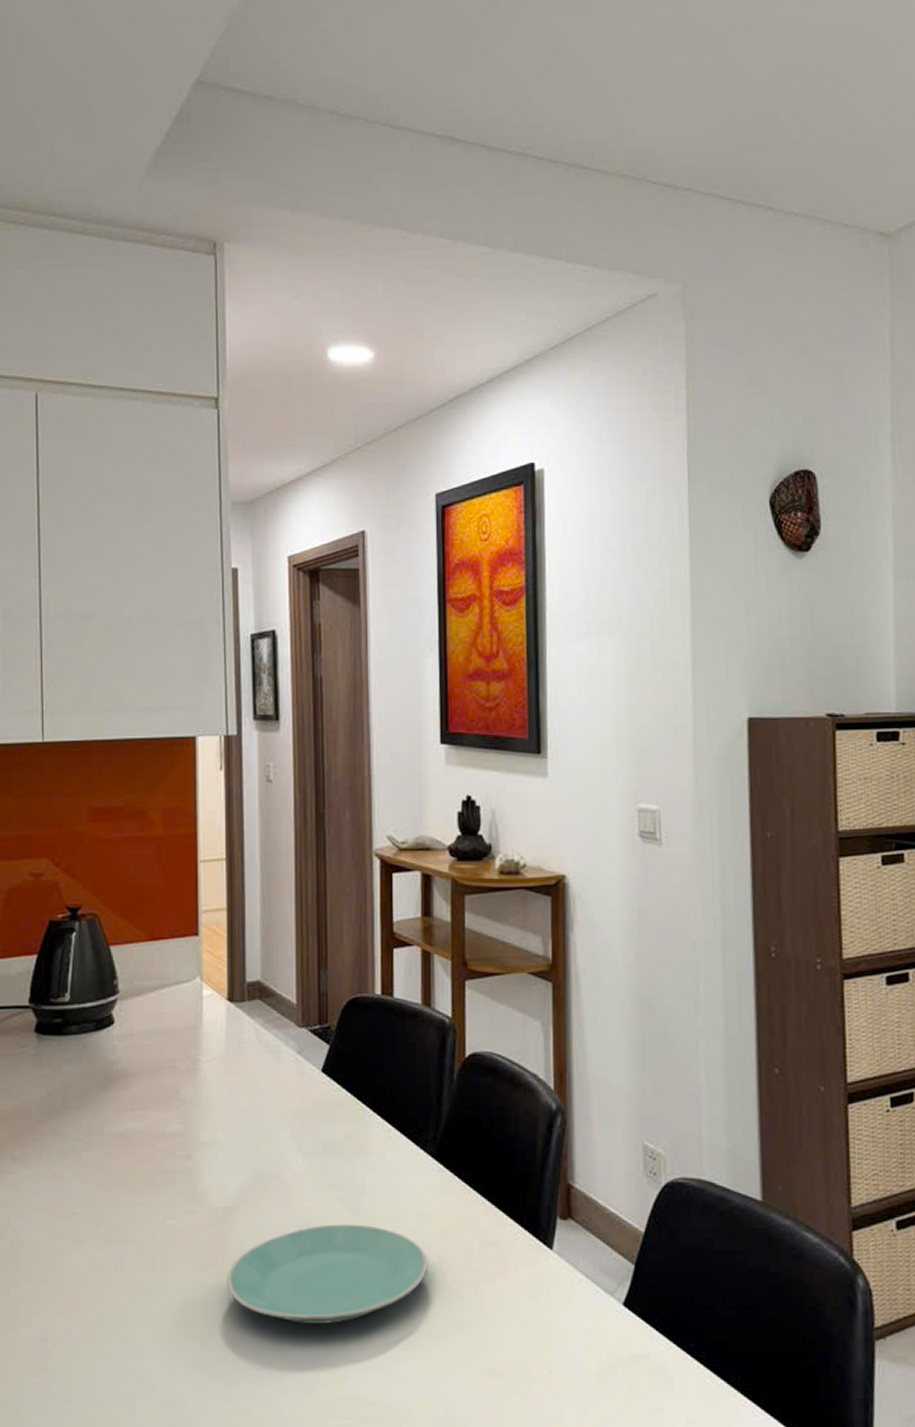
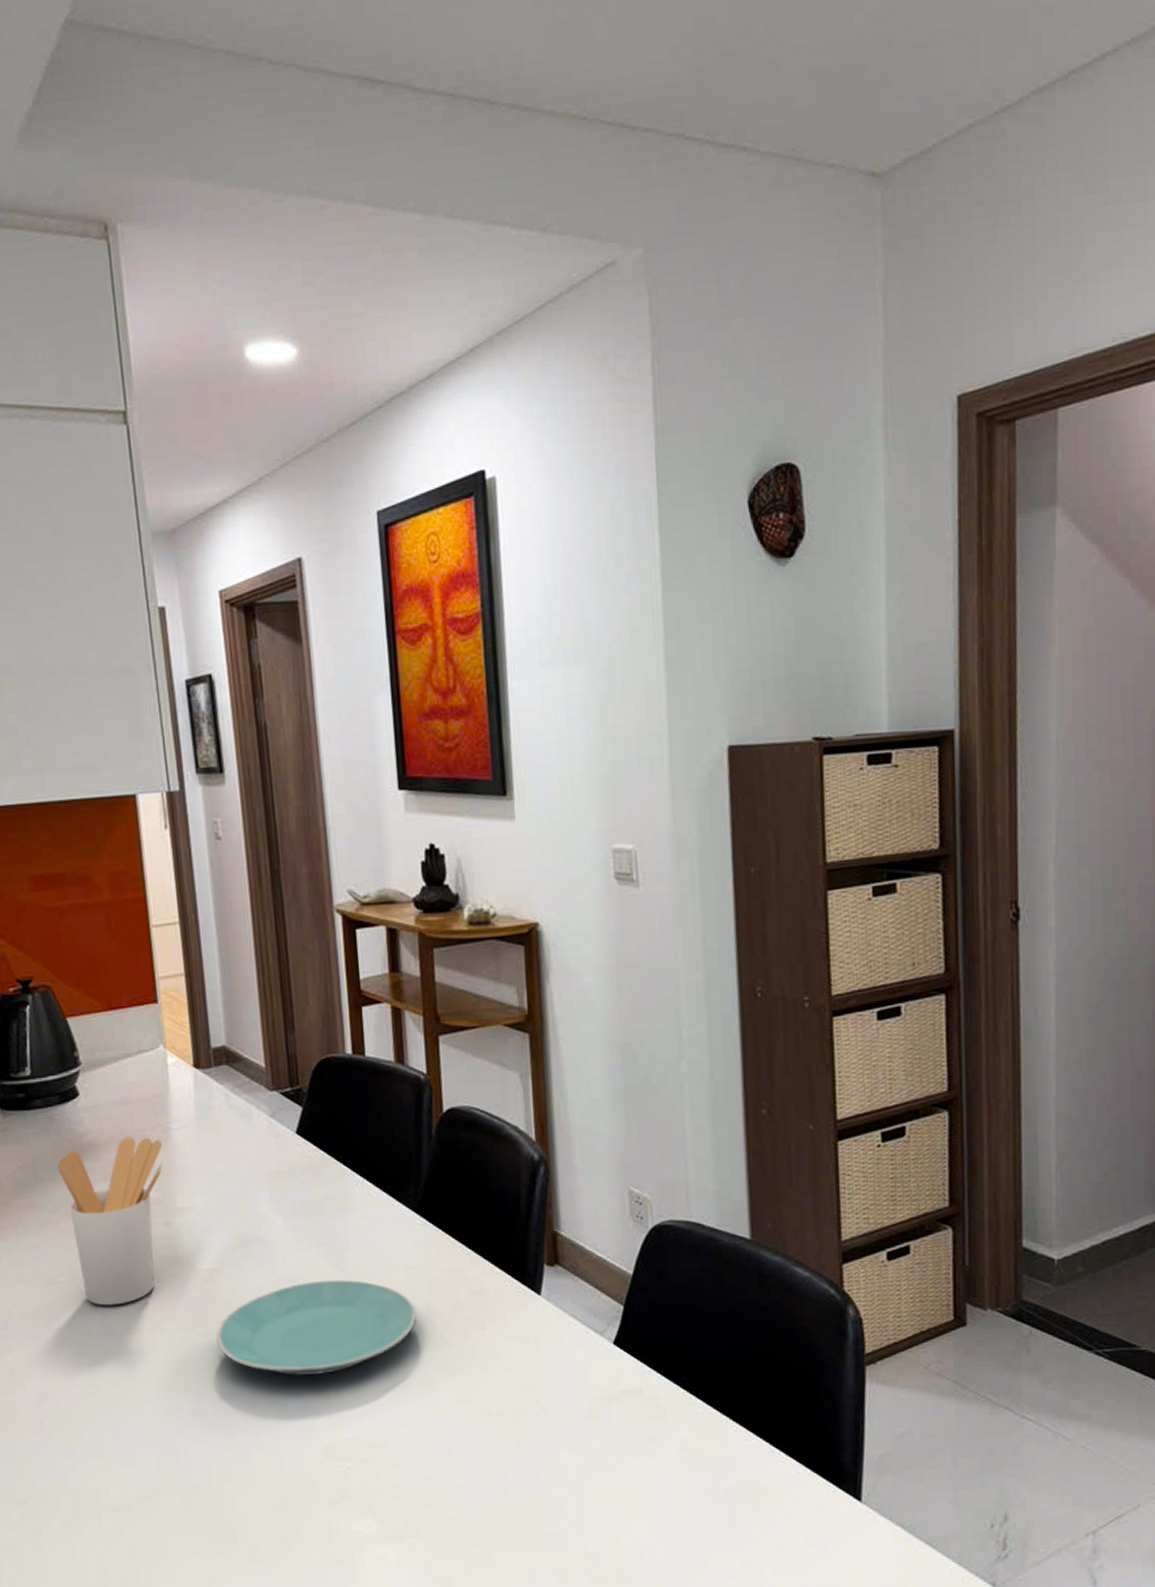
utensil holder: none [86,1067,191,1241] -> present [57,1137,163,1306]

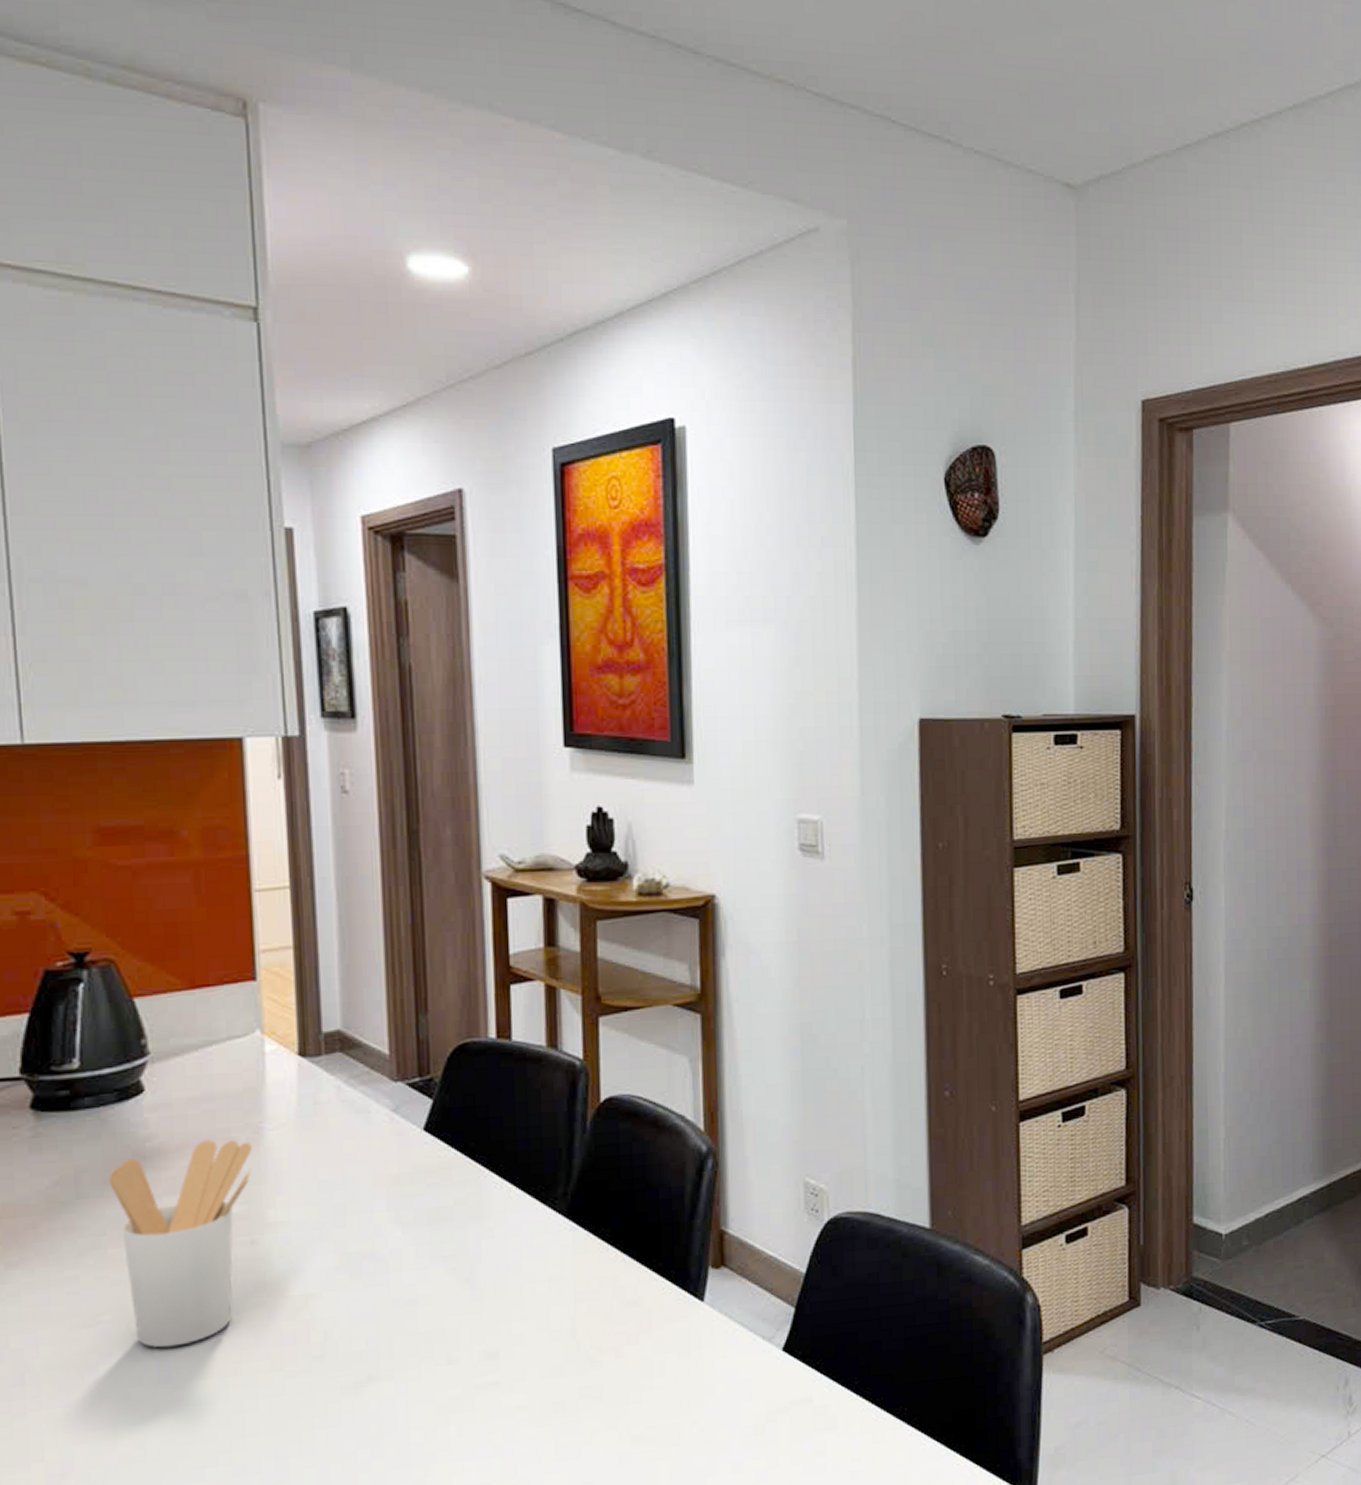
plate: present [216,1279,417,1376] -> none [309,1297,560,1415]

